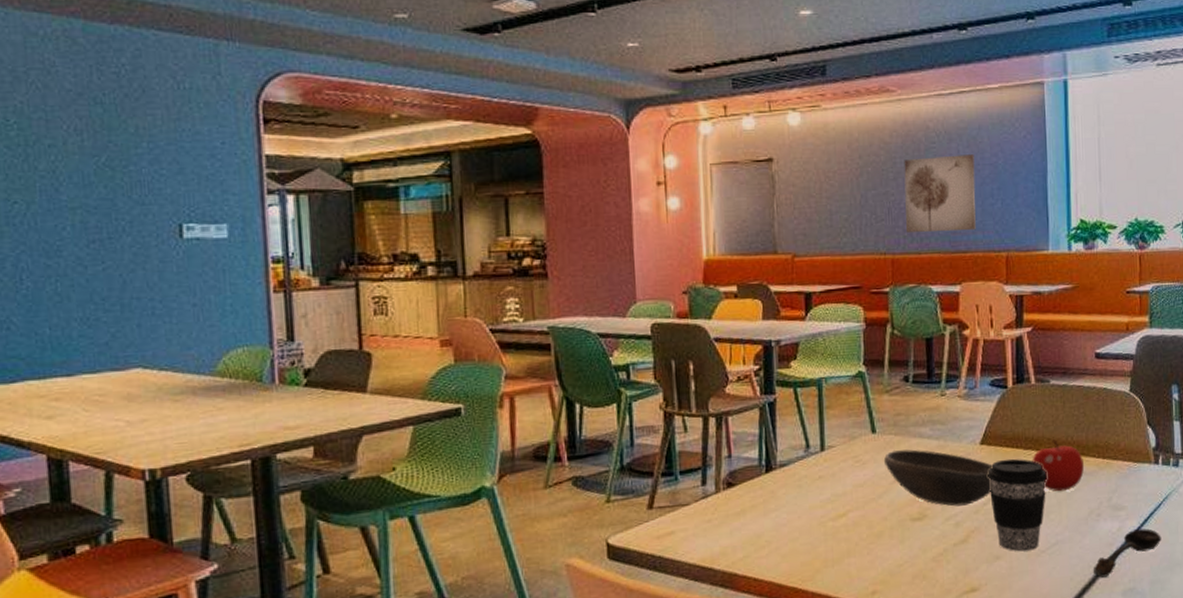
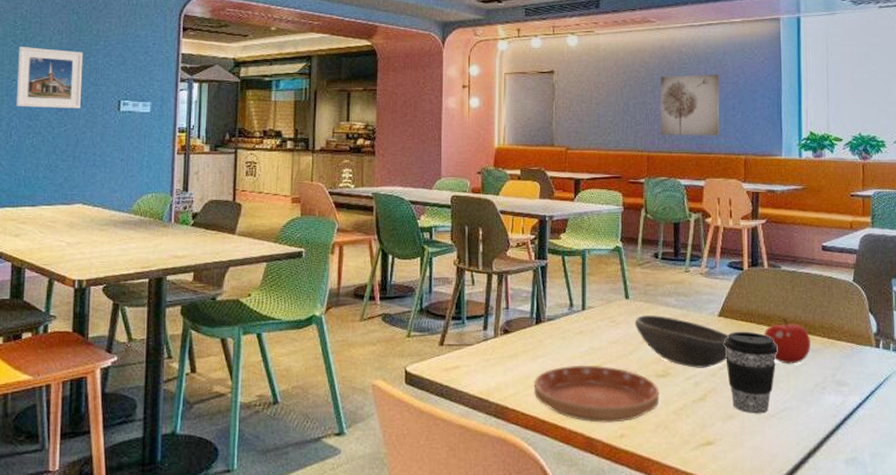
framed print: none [17,154,123,240] -> present [15,47,84,109]
saucer: none [766,513,916,582] -> present [533,365,660,423]
spoon: present [1093,528,1162,578] -> none [817,405,882,445]

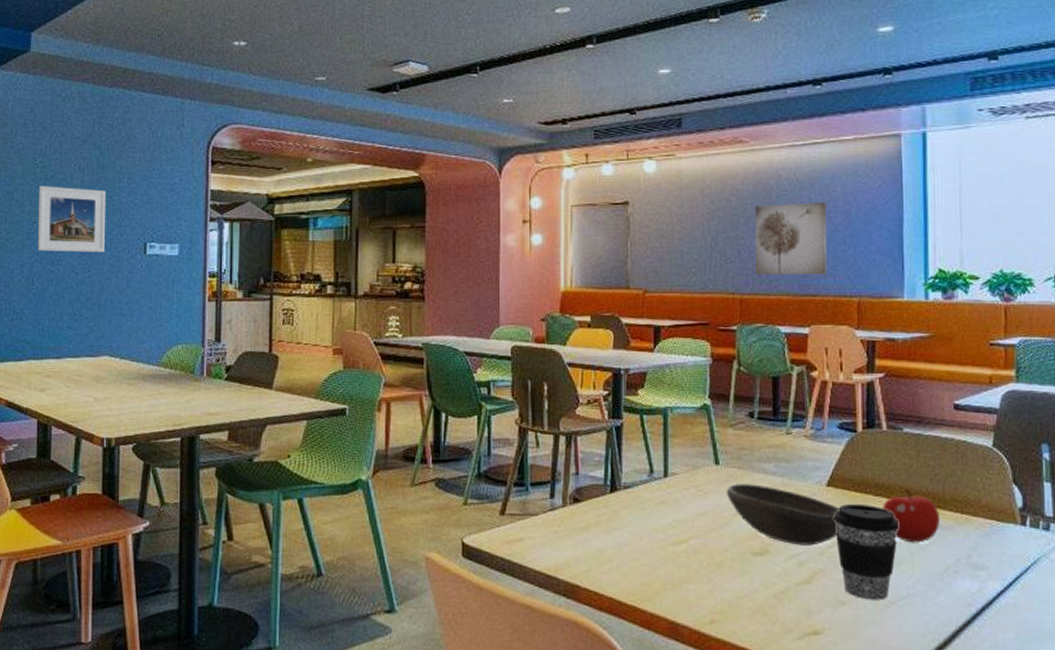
saucer: present [533,365,660,423] -> none [608,540,757,607]

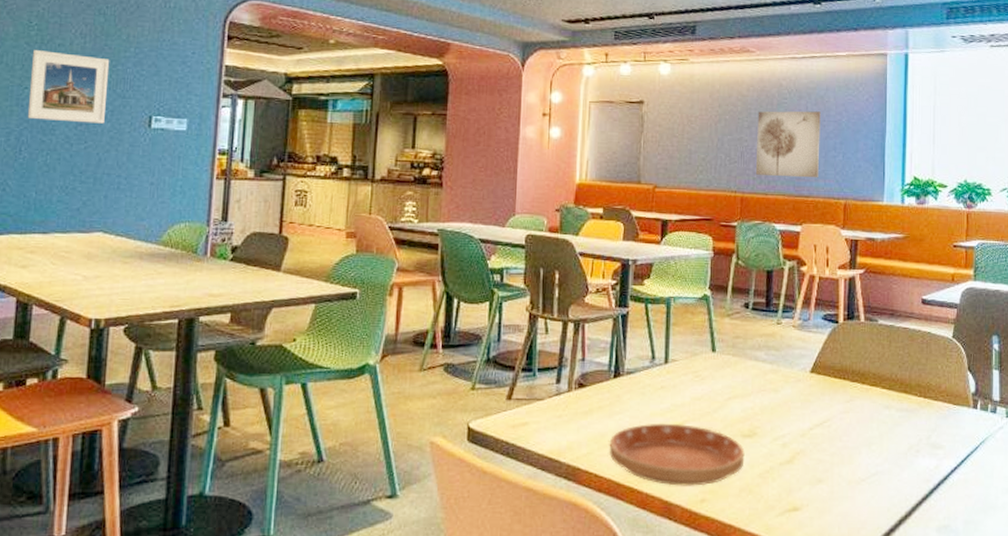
saucer: none [608,540,757,607] -> present [609,423,745,486]
bowl: present [726,483,839,546] -> none [720,369,821,428]
coffee cup: present [834,503,899,600] -> none [815,388,872,478]
fruit: present [882,489,940,543] -> none [857,375,906,425]

